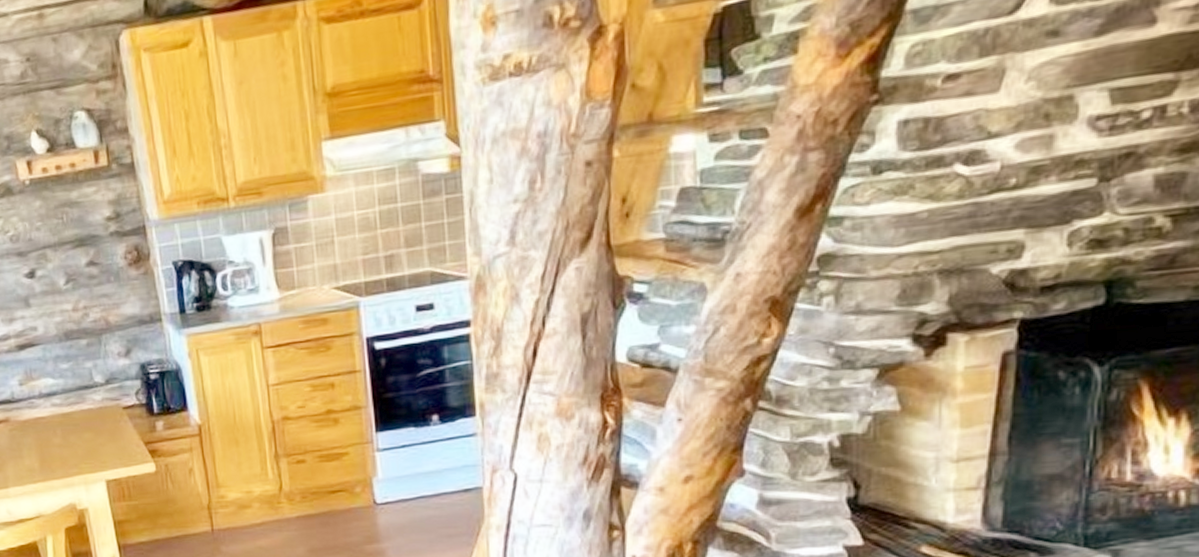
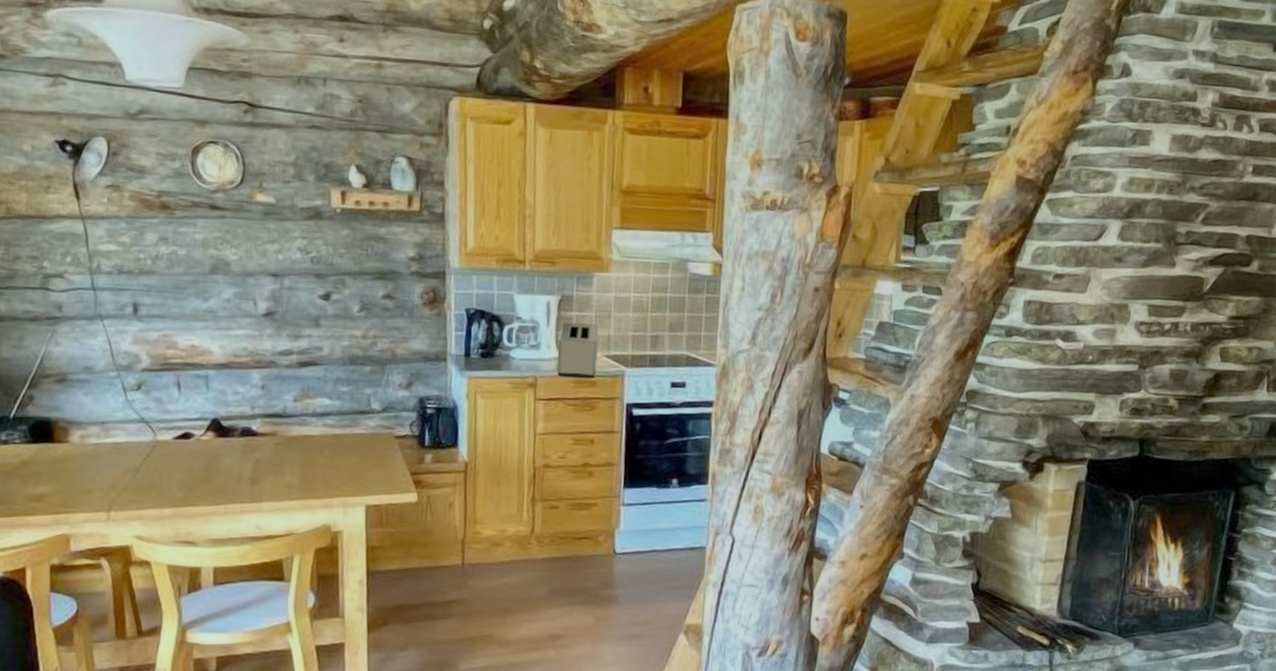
toaster: none [278,253,327,319] -> present [556,322,599,378]

